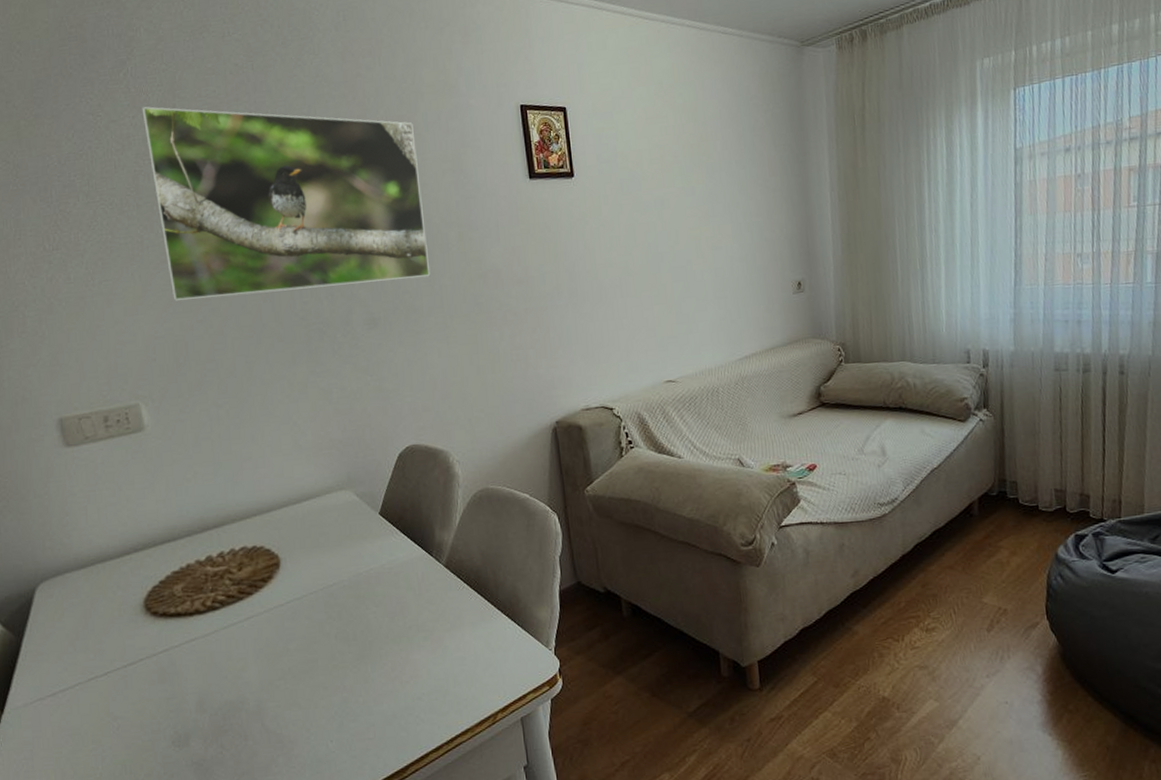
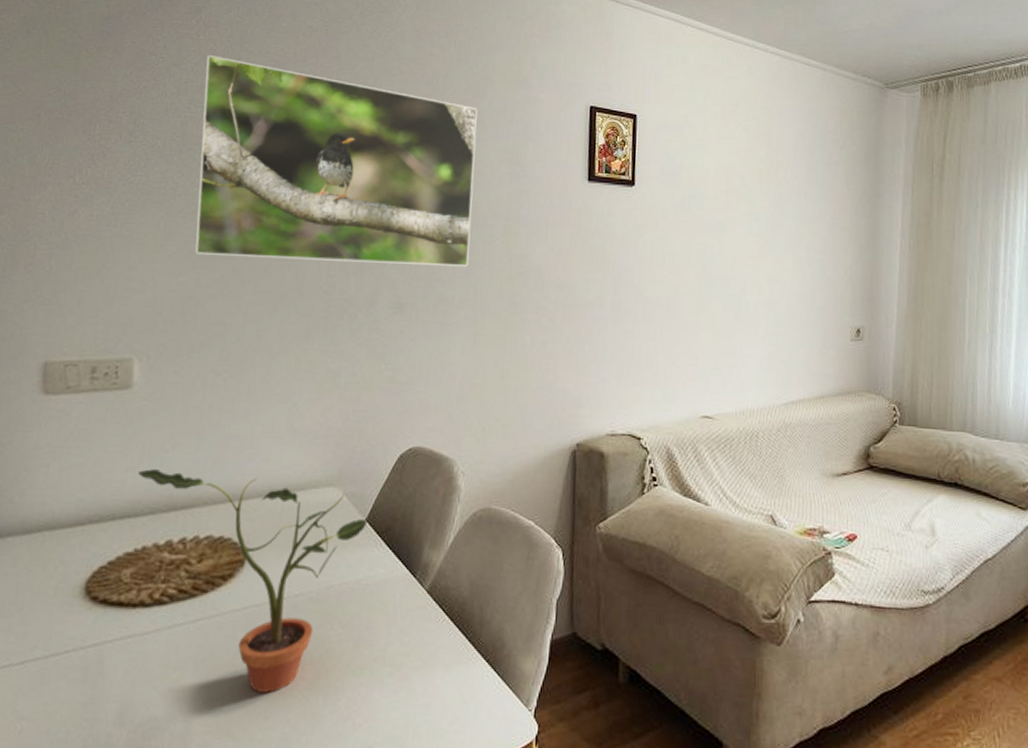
potted plant: none [168,492,381,669] -> present [138,469,368,693]

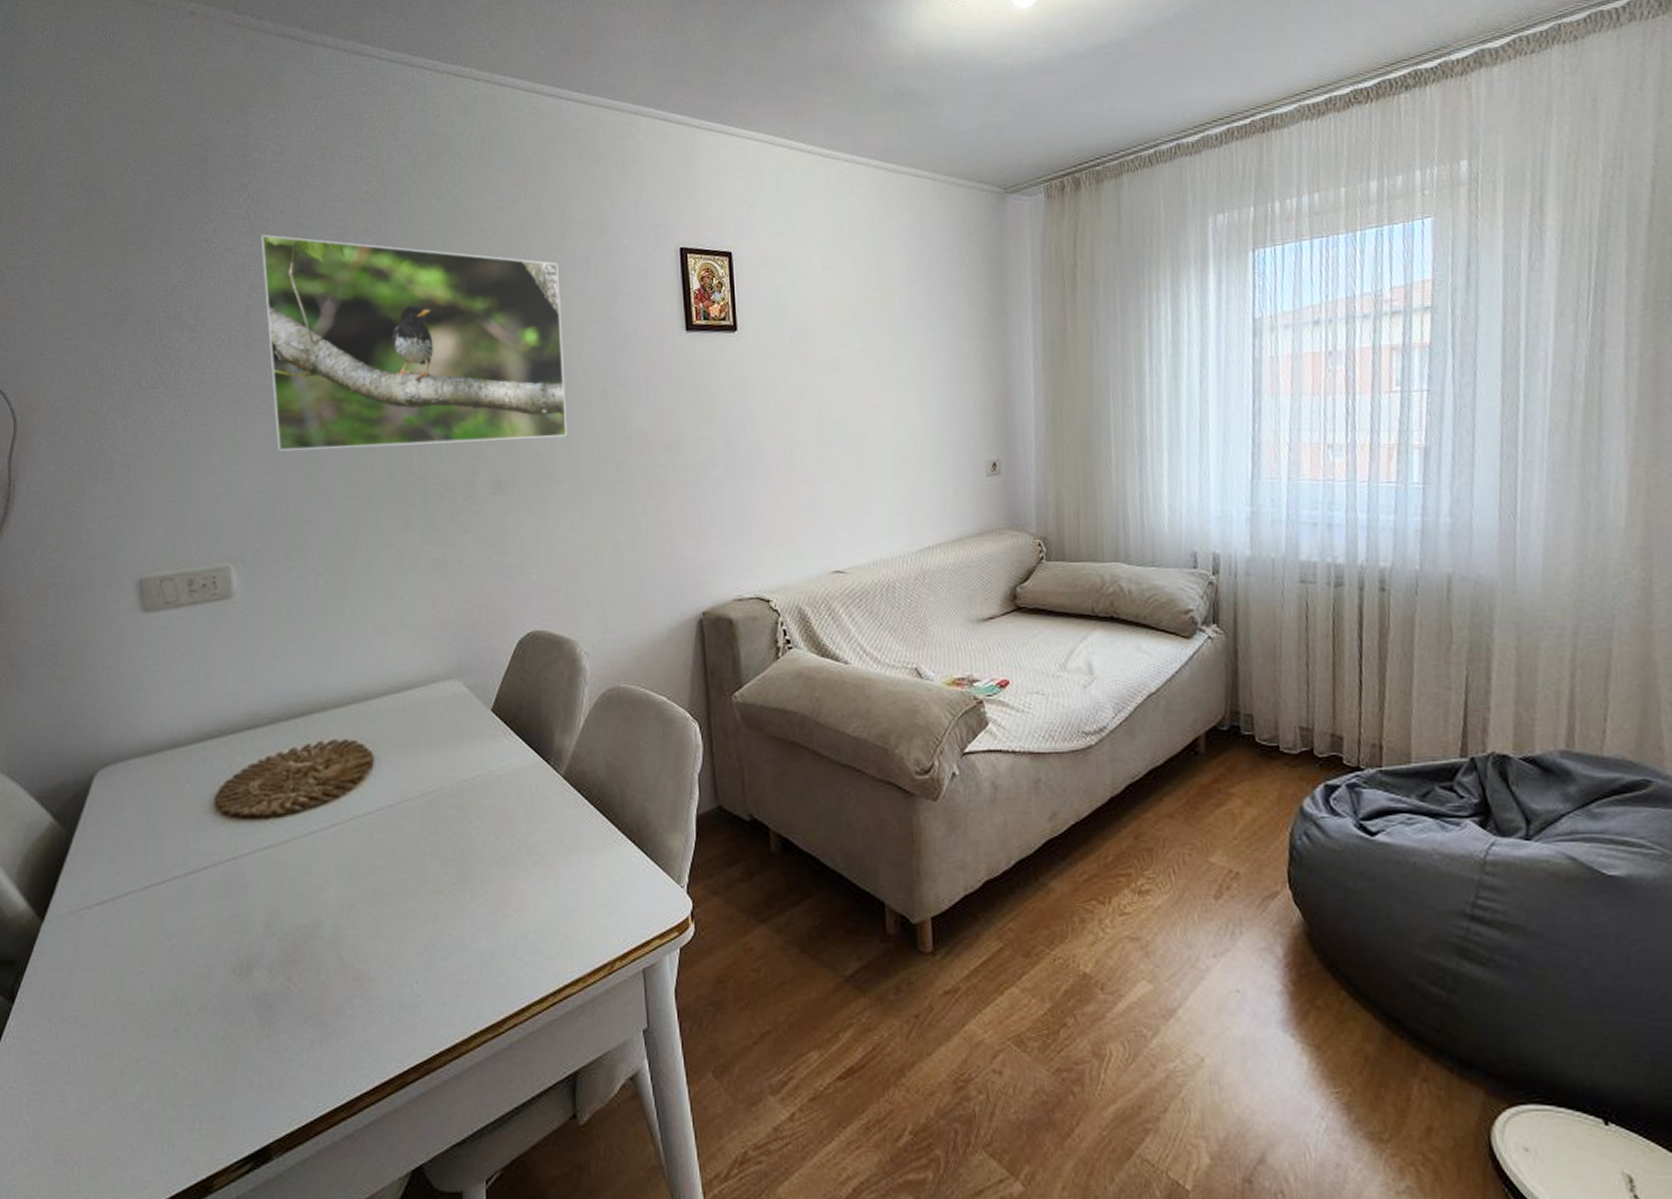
potted plant: present [138,469,368,693] -> none [252,678,494,892]

